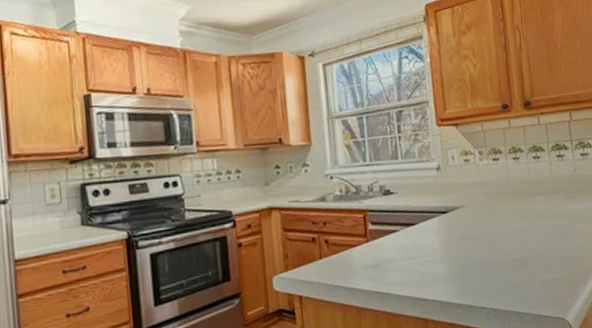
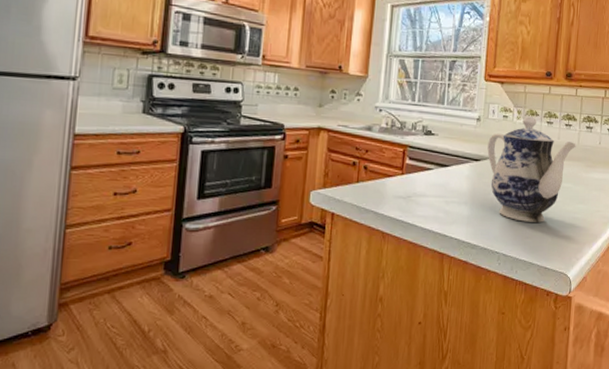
teapot: none [453,155,549,270] -> present [487,116,576,223]

